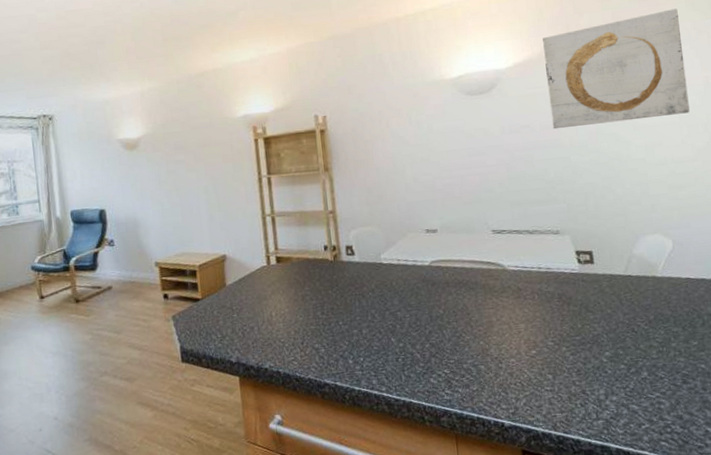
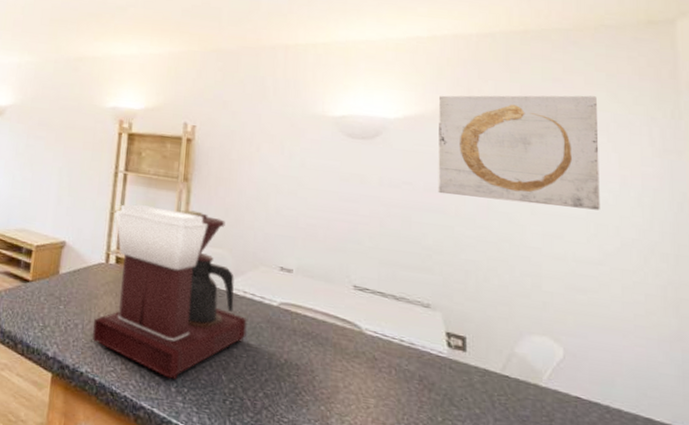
coffee maker: none [266,196,406,353] -> present [92,204,247,379]

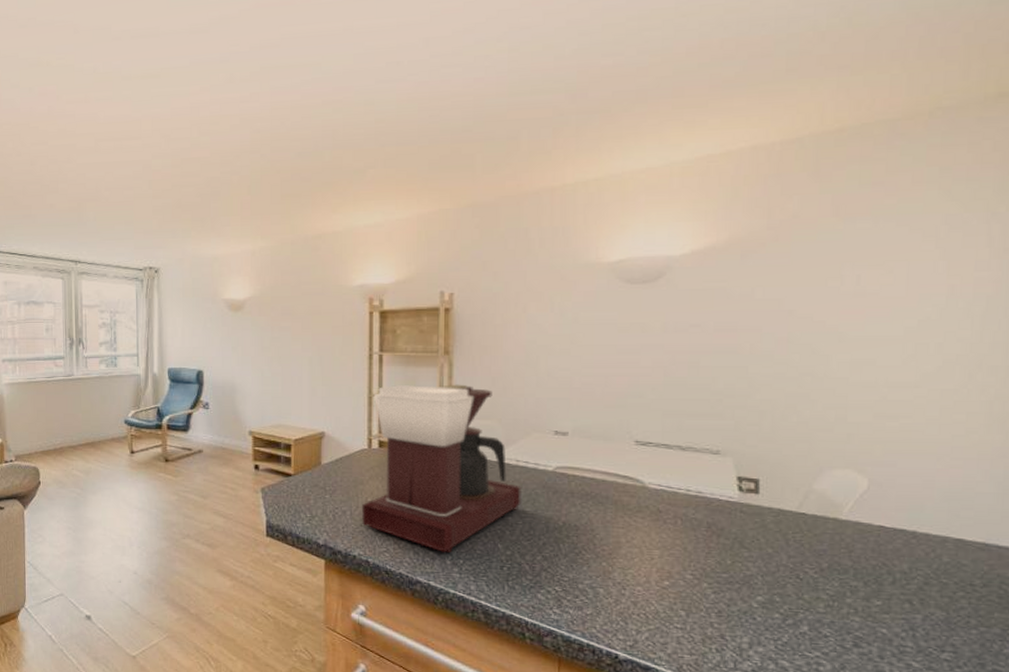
wall art: present [438,95,600,211] -> none [730,197,926,333]

